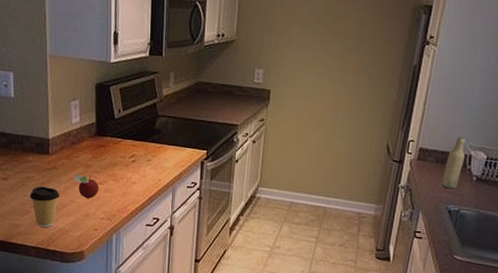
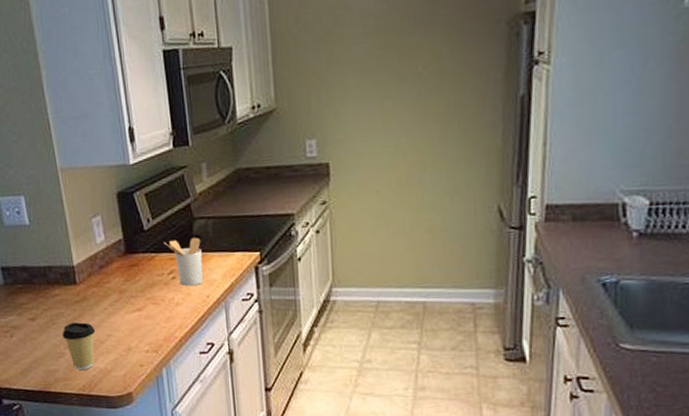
fruit: present [74,174,99,199] -> none [108,302,139,330]
utensil holder: none [129,130,161,170] -> present [163,237,203,287]
bottle: present [441,137,466,189] -> none [585,180,616,254]

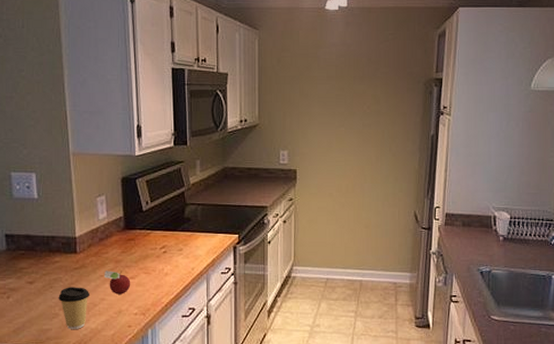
fruit: none [108,302,139,330] -> present [104,271,131,295]
utensil holder: present [163,237,203,287] -> none [158,219,191,260]

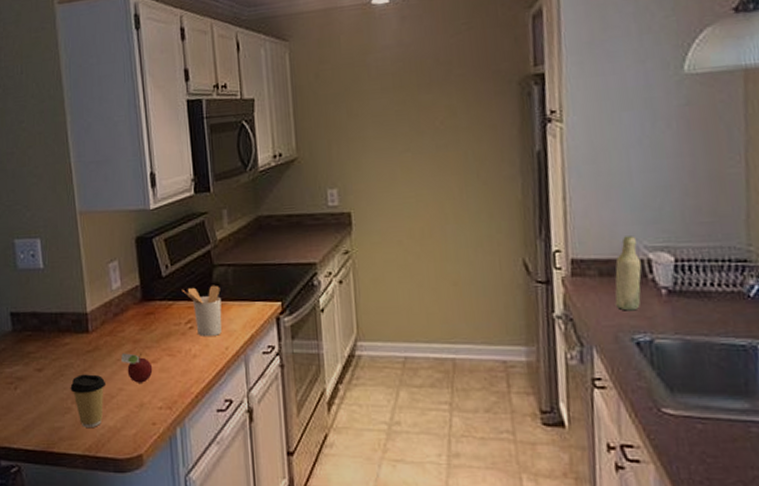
utensil holder: none [158,219,191,260] -> present [181,285,222,337]
bottle: none [470,199,490,251] -> present [614,236,642,311]

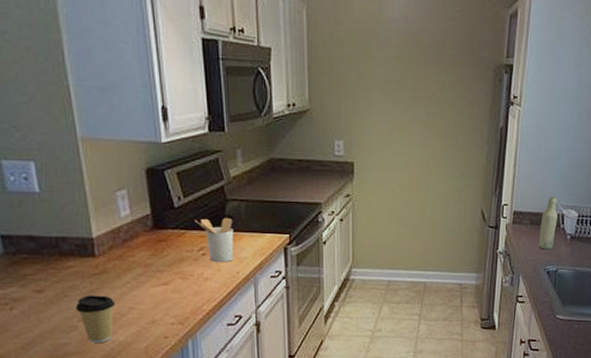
fruit: present [121,353,153,383] -> none [131,276,165,303]

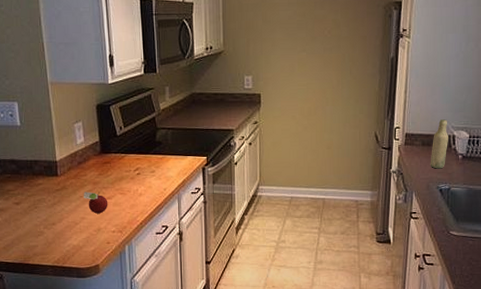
coffee cup: present [75,295,116,343] -> none [42,207,72,246]
fruit: none [131,276,165,303] -> present [84,192,108,214]
utensil holder: present [194,217,234,263] -> none [132,143,162,181]

